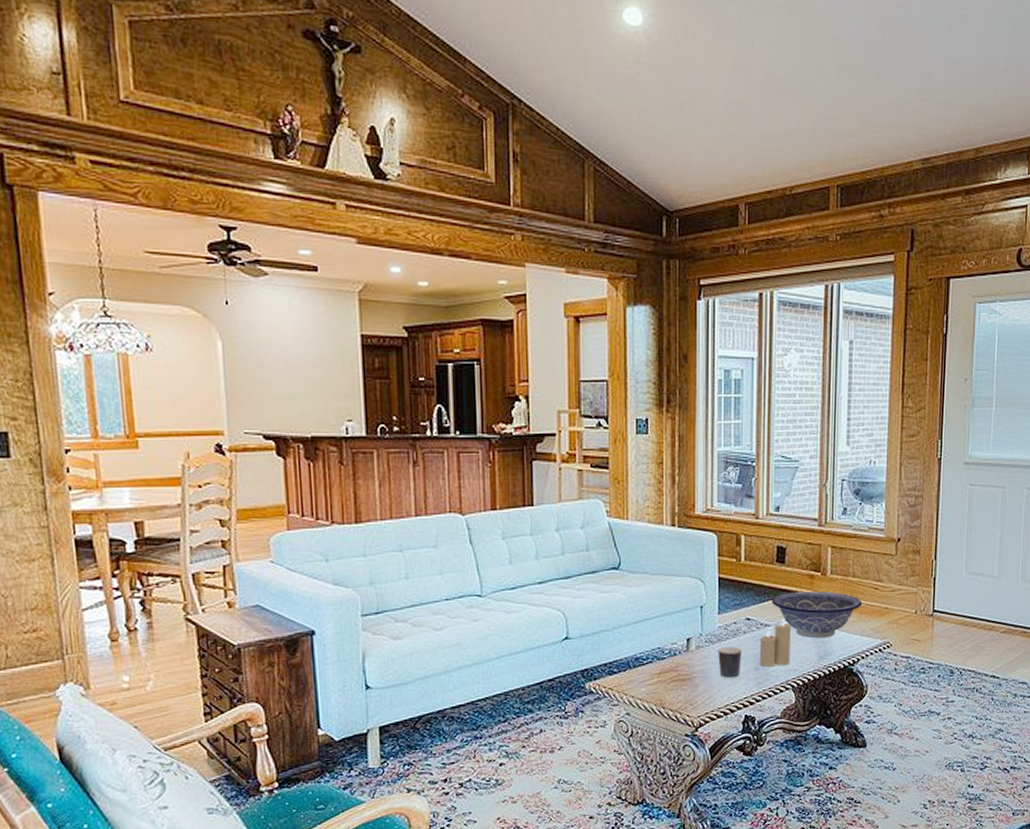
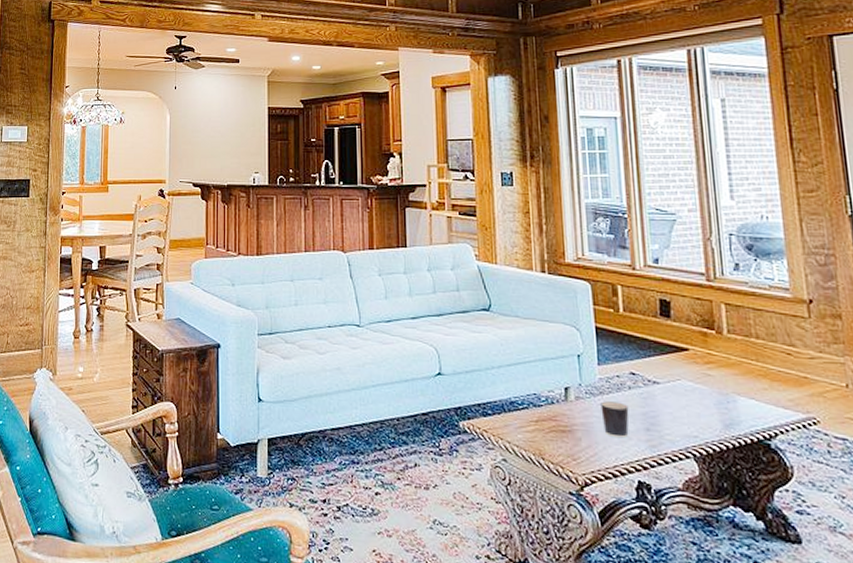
candle: present [759,619,792,667] -> none [648,377,688,431]
decorative bowl: present [771,591,862,639] -> none [658,349,772,405]

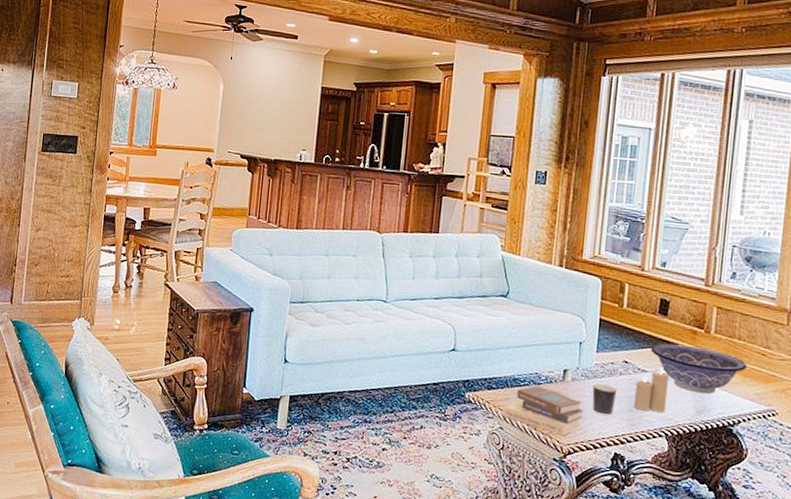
books: none [504,407,595,465] -> present [503,385,584,436]
candle: none [648,377,688,431] -> present [633,367,670,413]
decorative bowl: none [658,349,772,405] -> present [650,343,747,394]

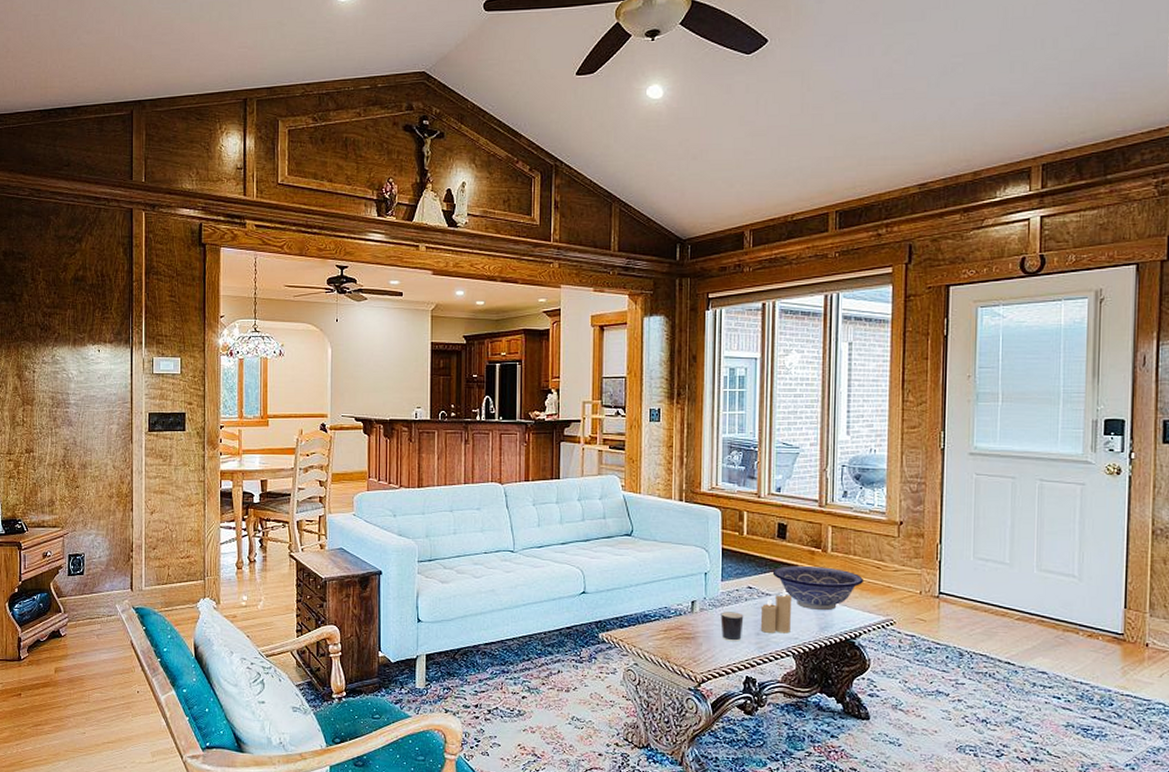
books: present [503,385,584,436] -> none [636,619,713,666]

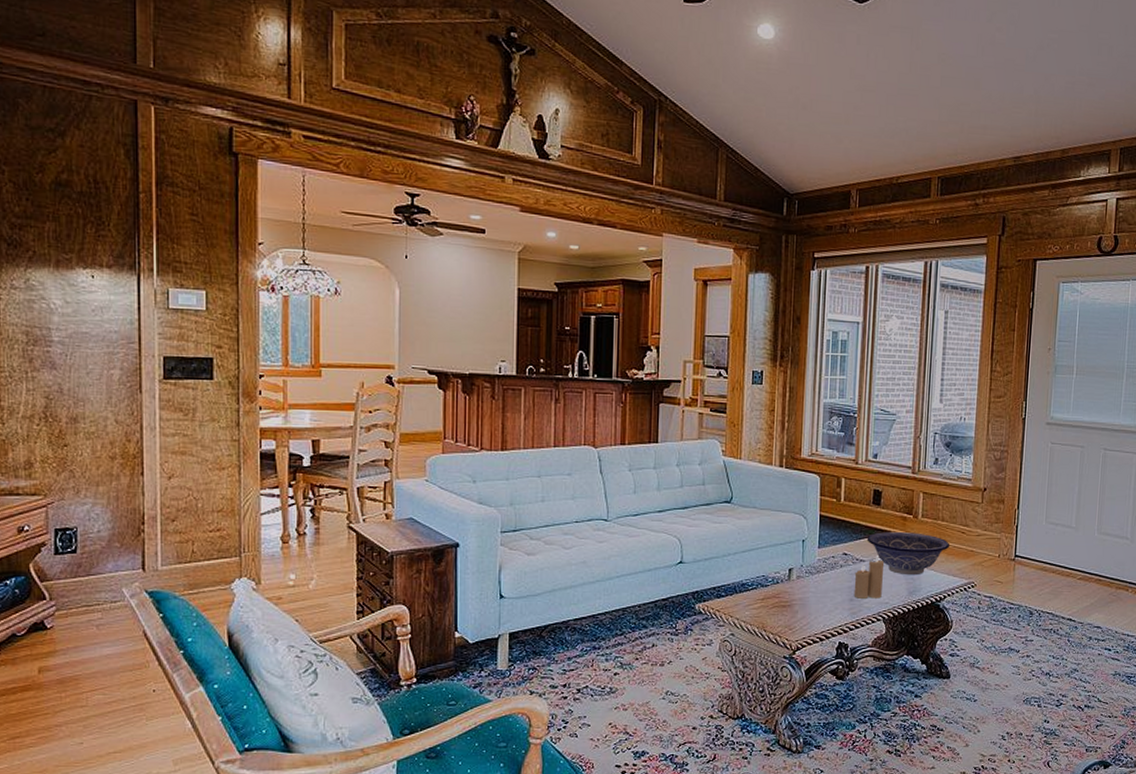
mug: present [720,612,744,642] -> none [816,579,839,609]

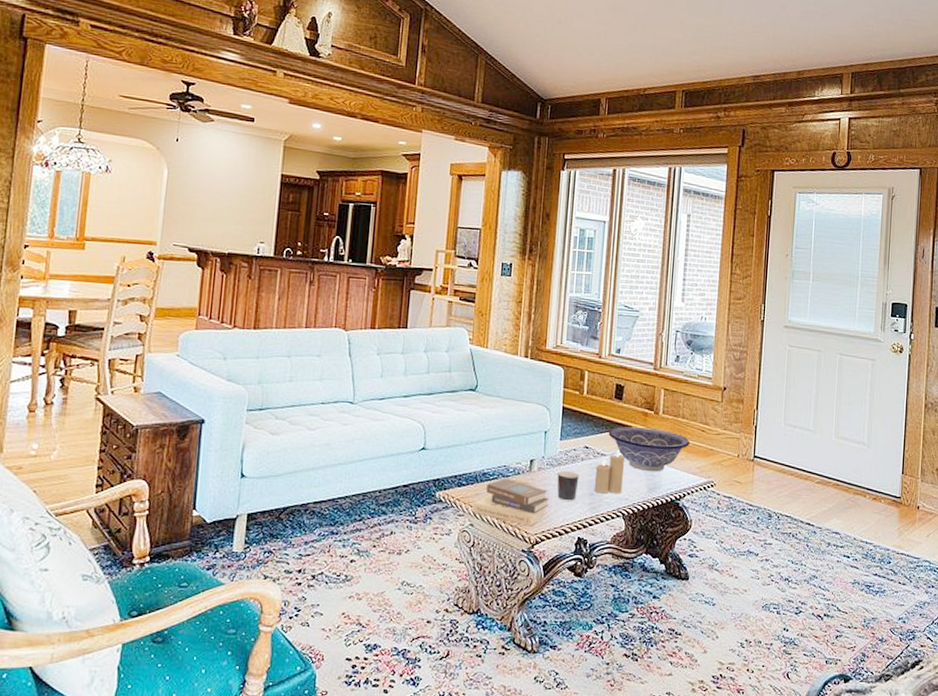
books: none [733,587,809,633] -> present [473,478,549,526]
mug: none [816,579,839,609] -> present [557,471,579,503]

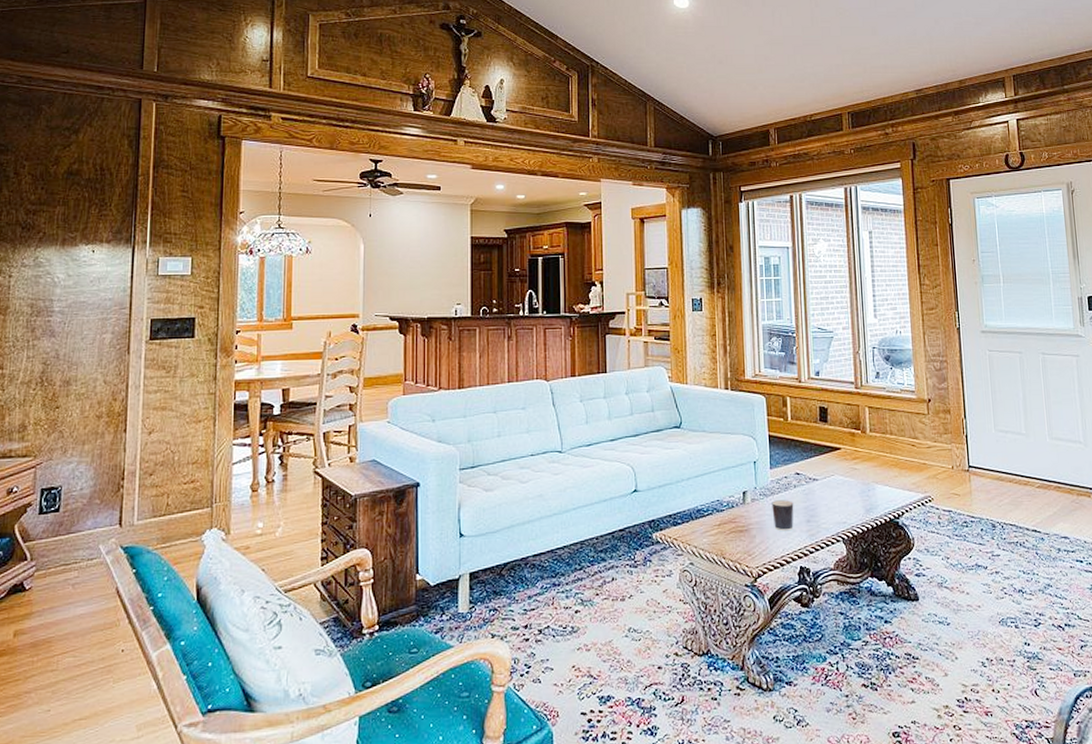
books: present [473,478,549,526] -> none [691,512,767,560]
candle: present [594,450,625,494] -> none [809,473,839,519]
decorative bowl: present [608,426,689,472] -> none [817,448,901,493]

